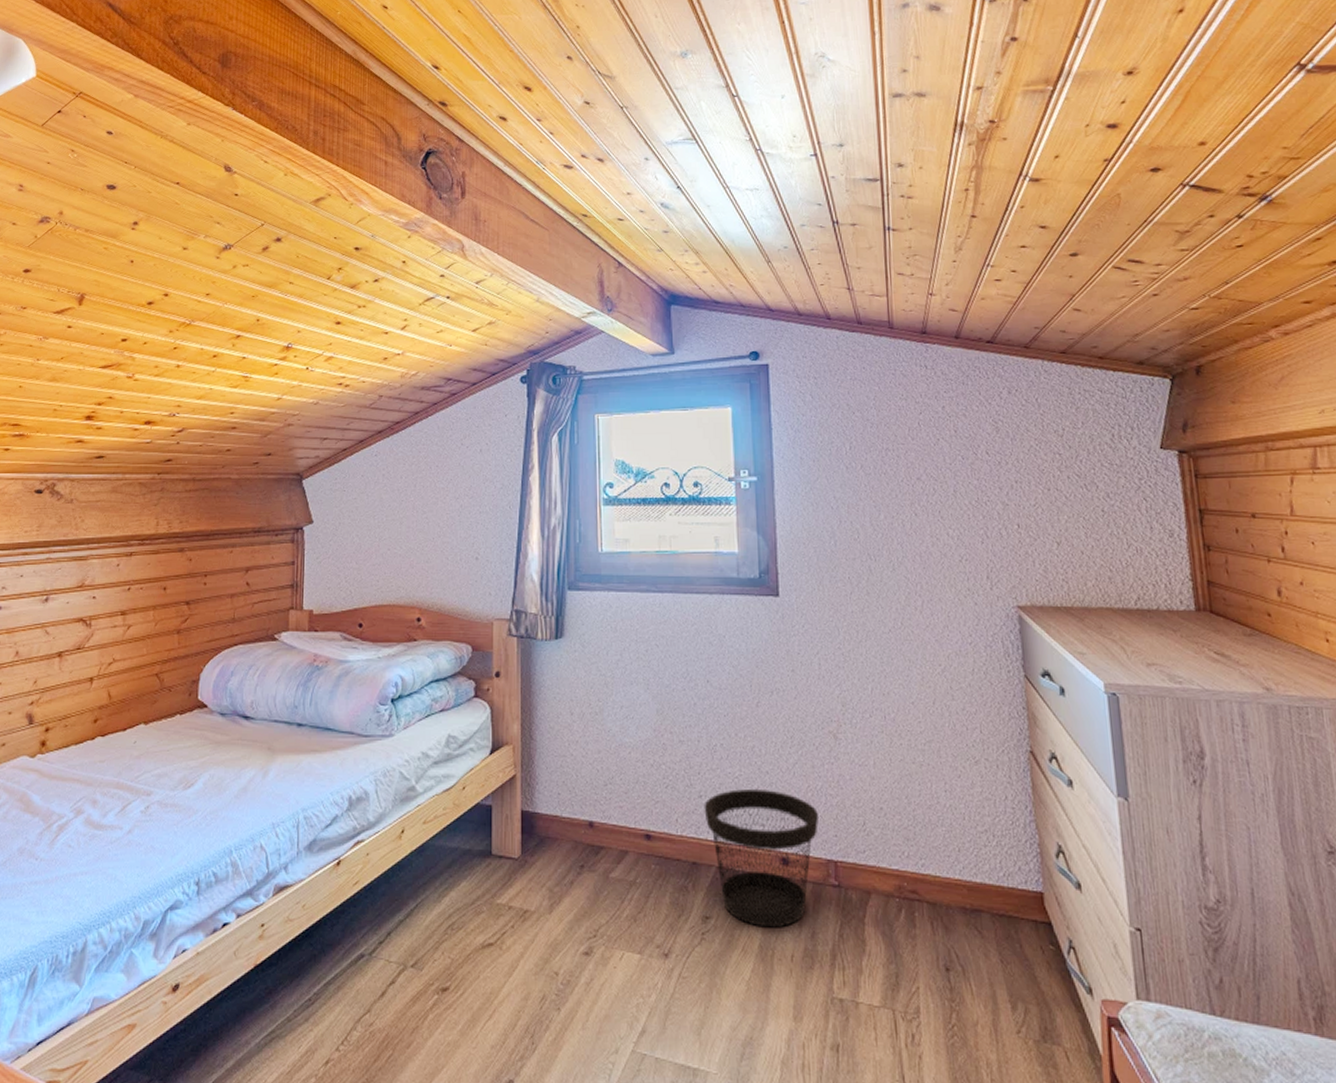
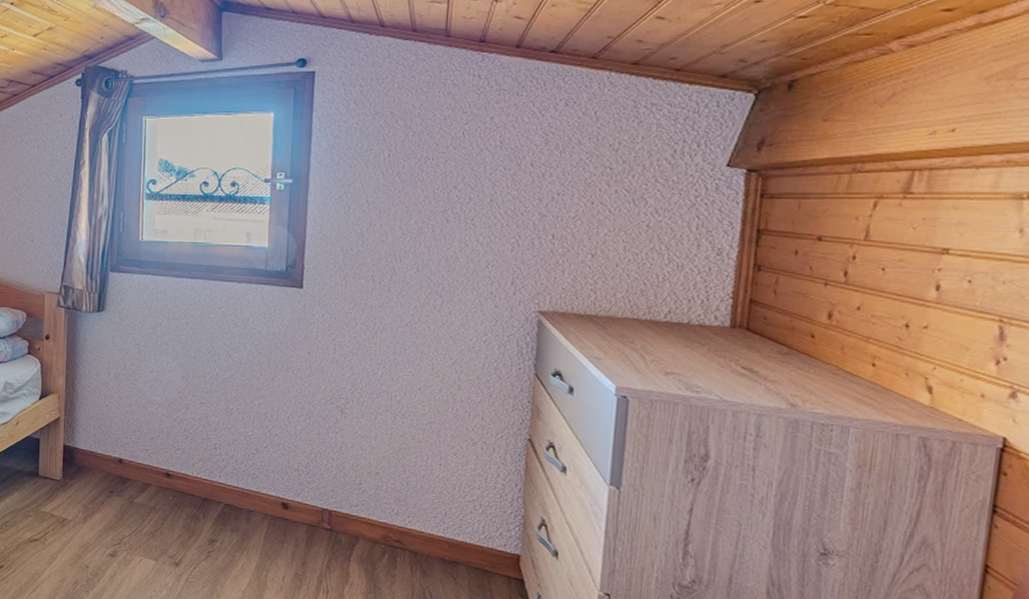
wastebasket: present [704,789,820,928] -> none [217,445,320,555]

